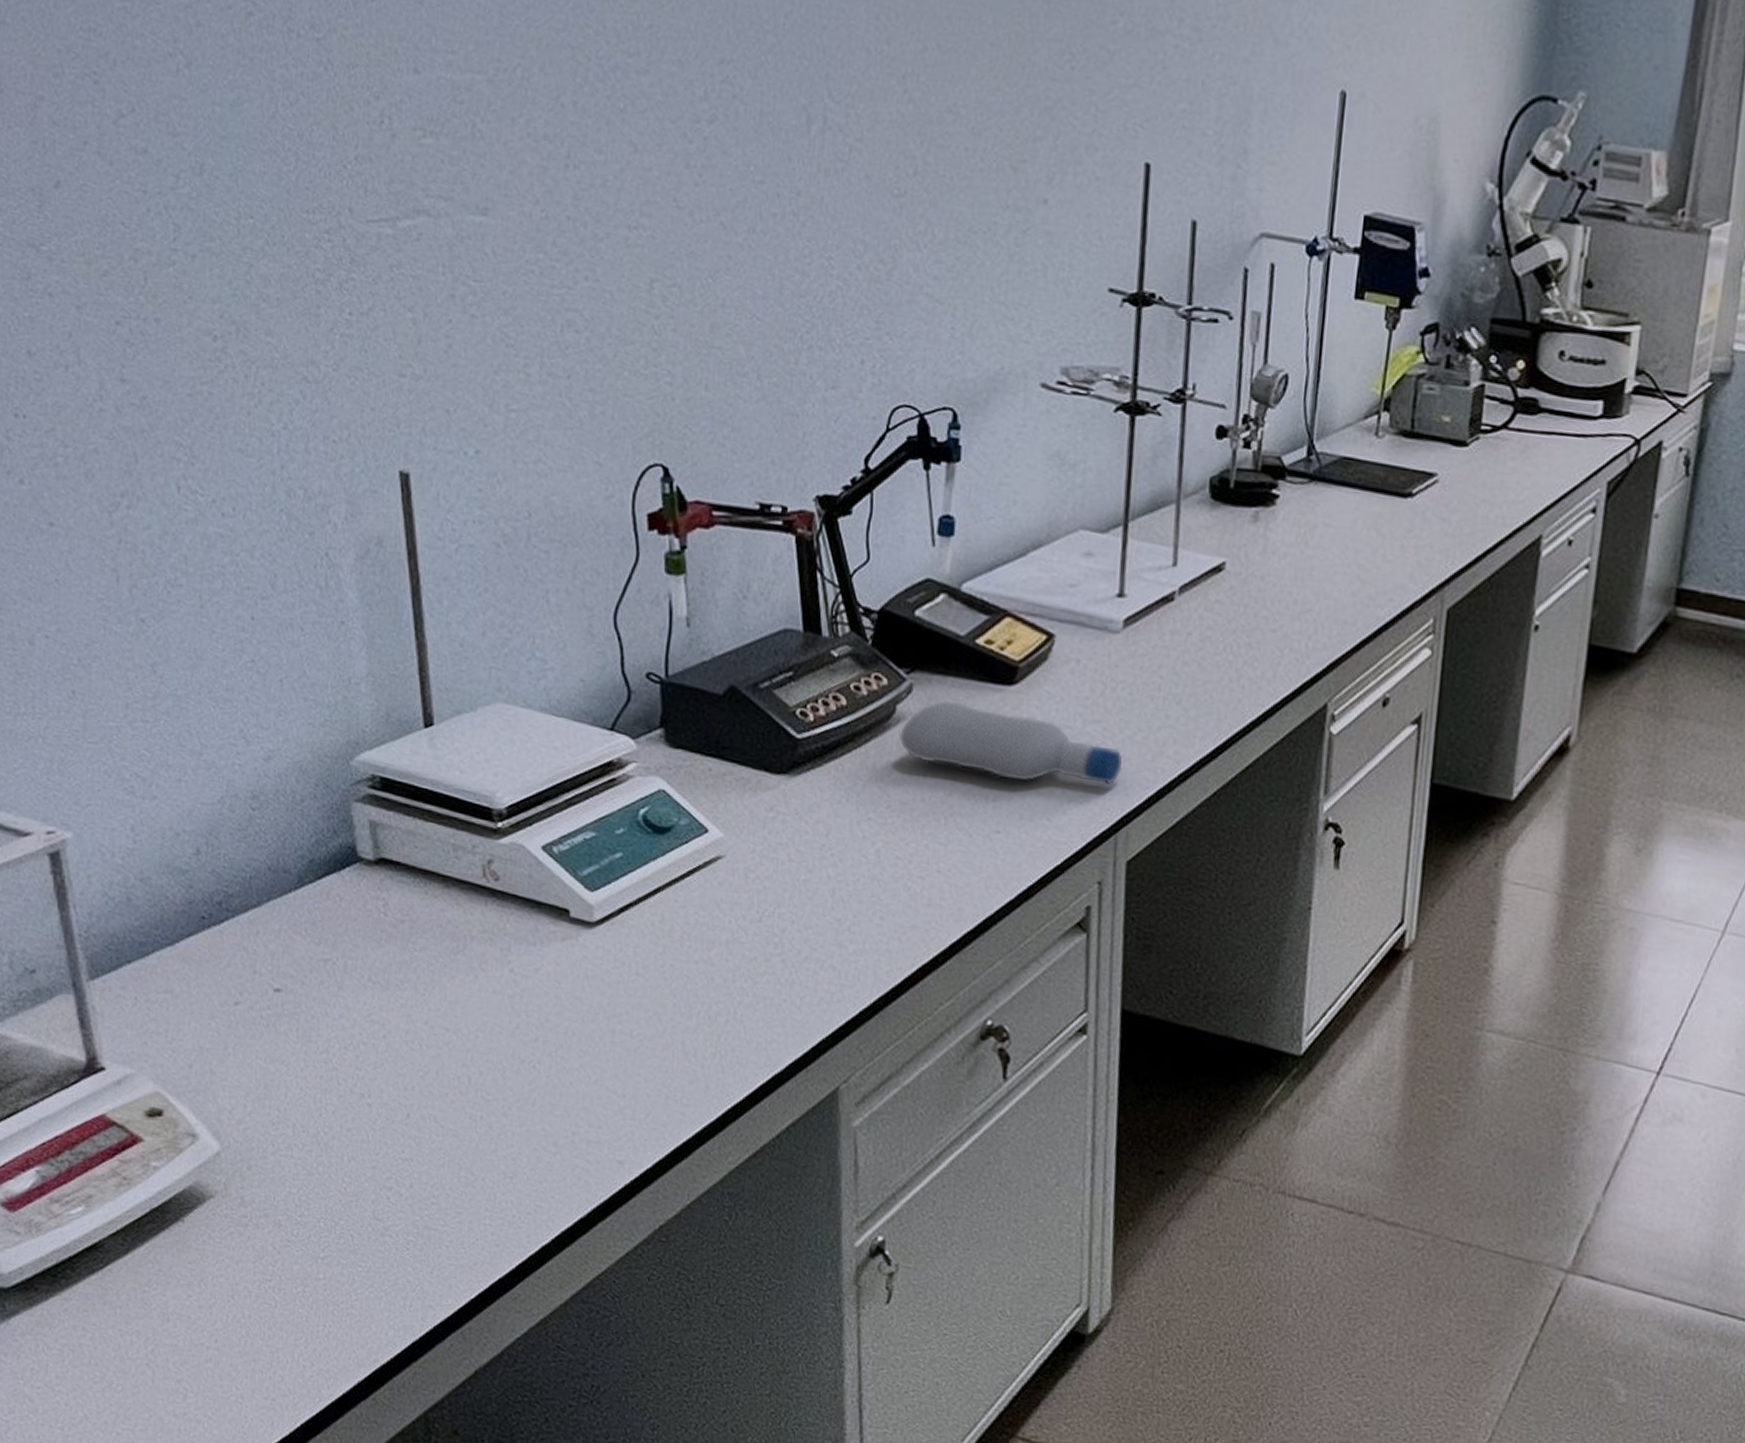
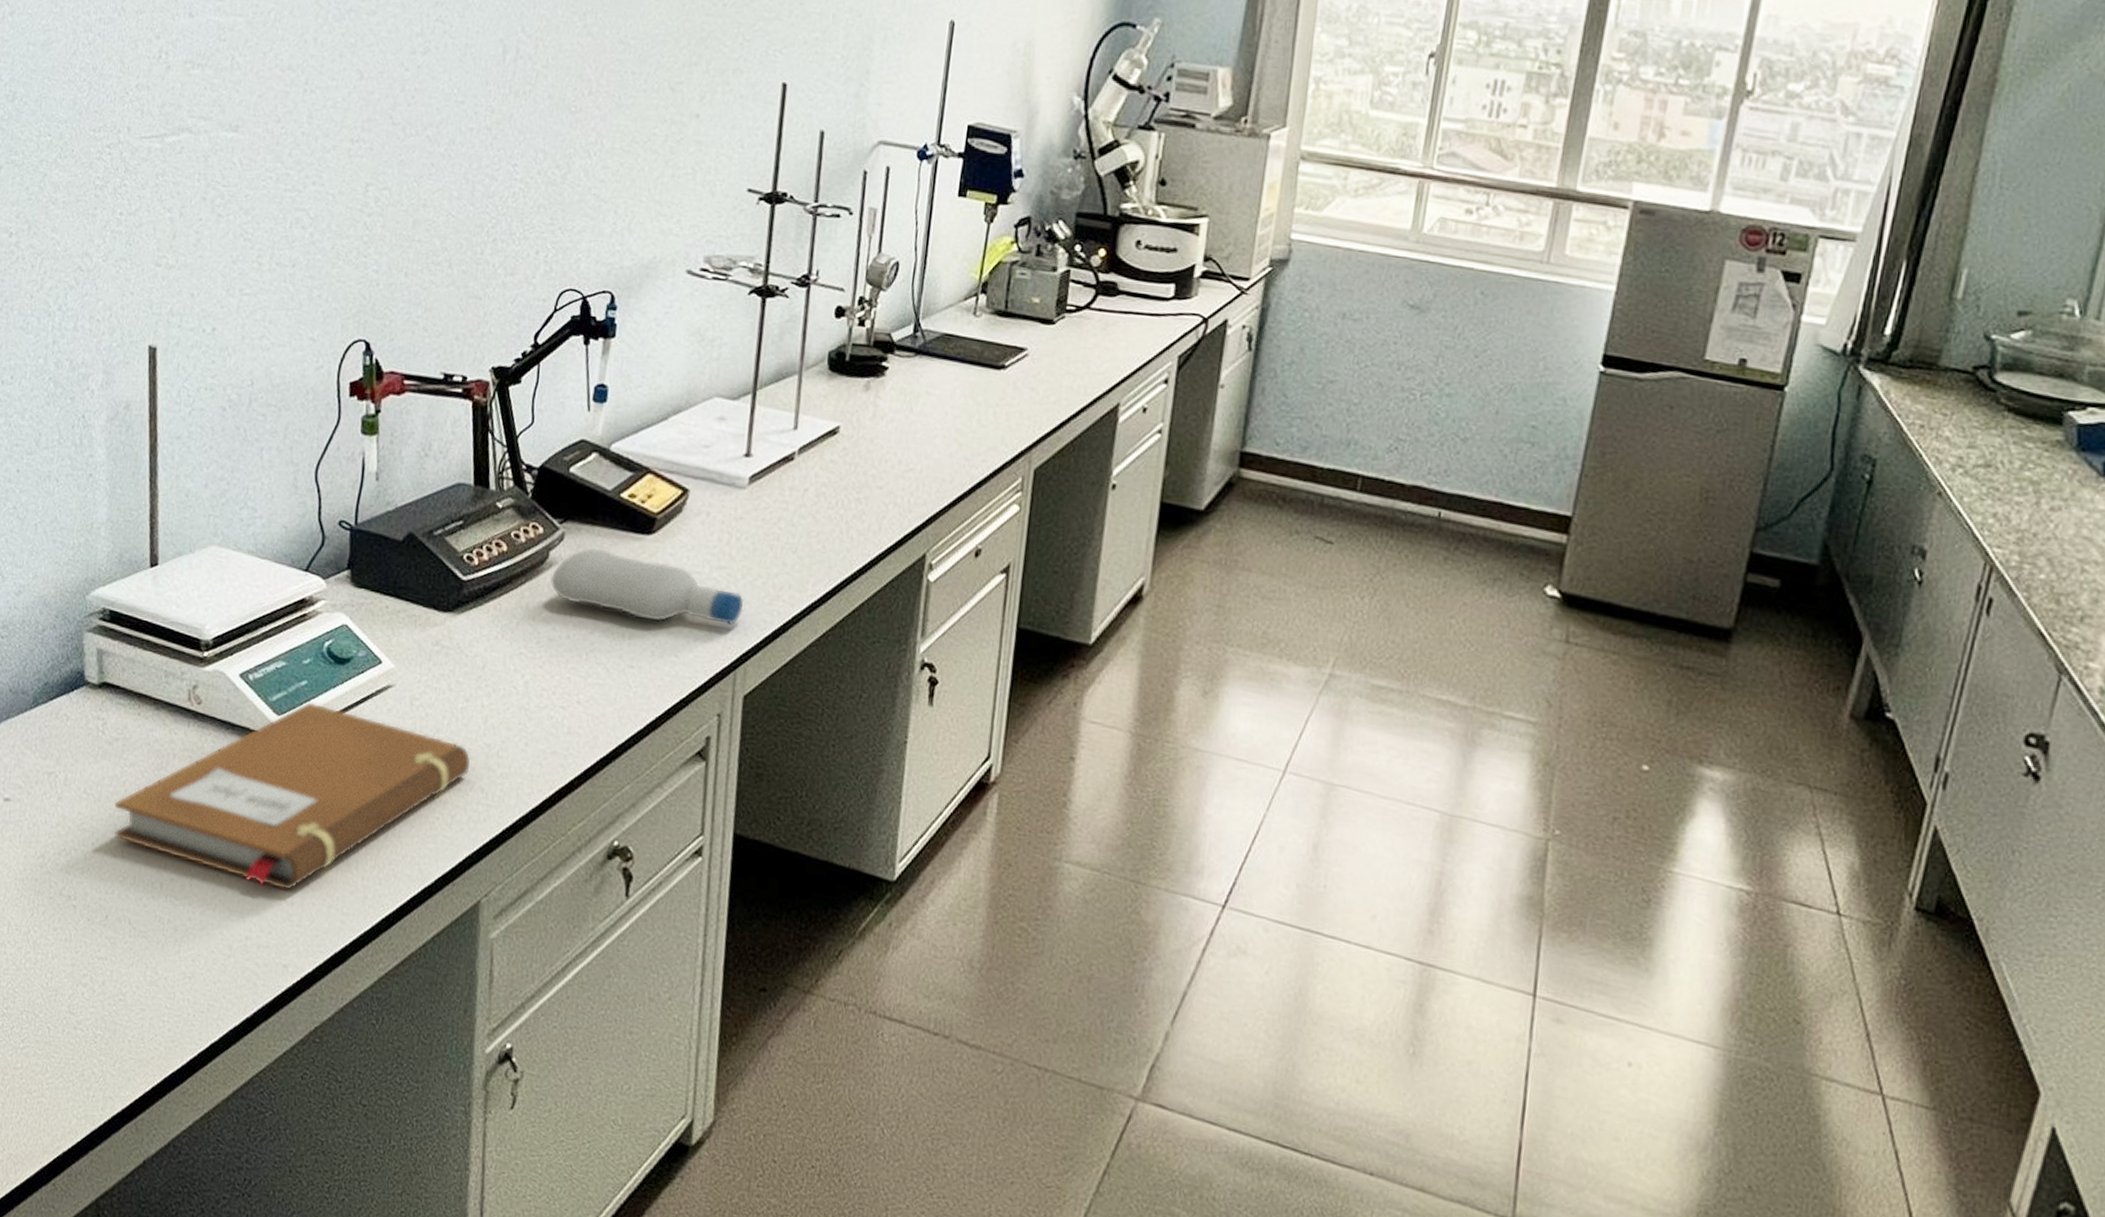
notebook: none [406,875,819,1082] -> present [114,701,471,891]

